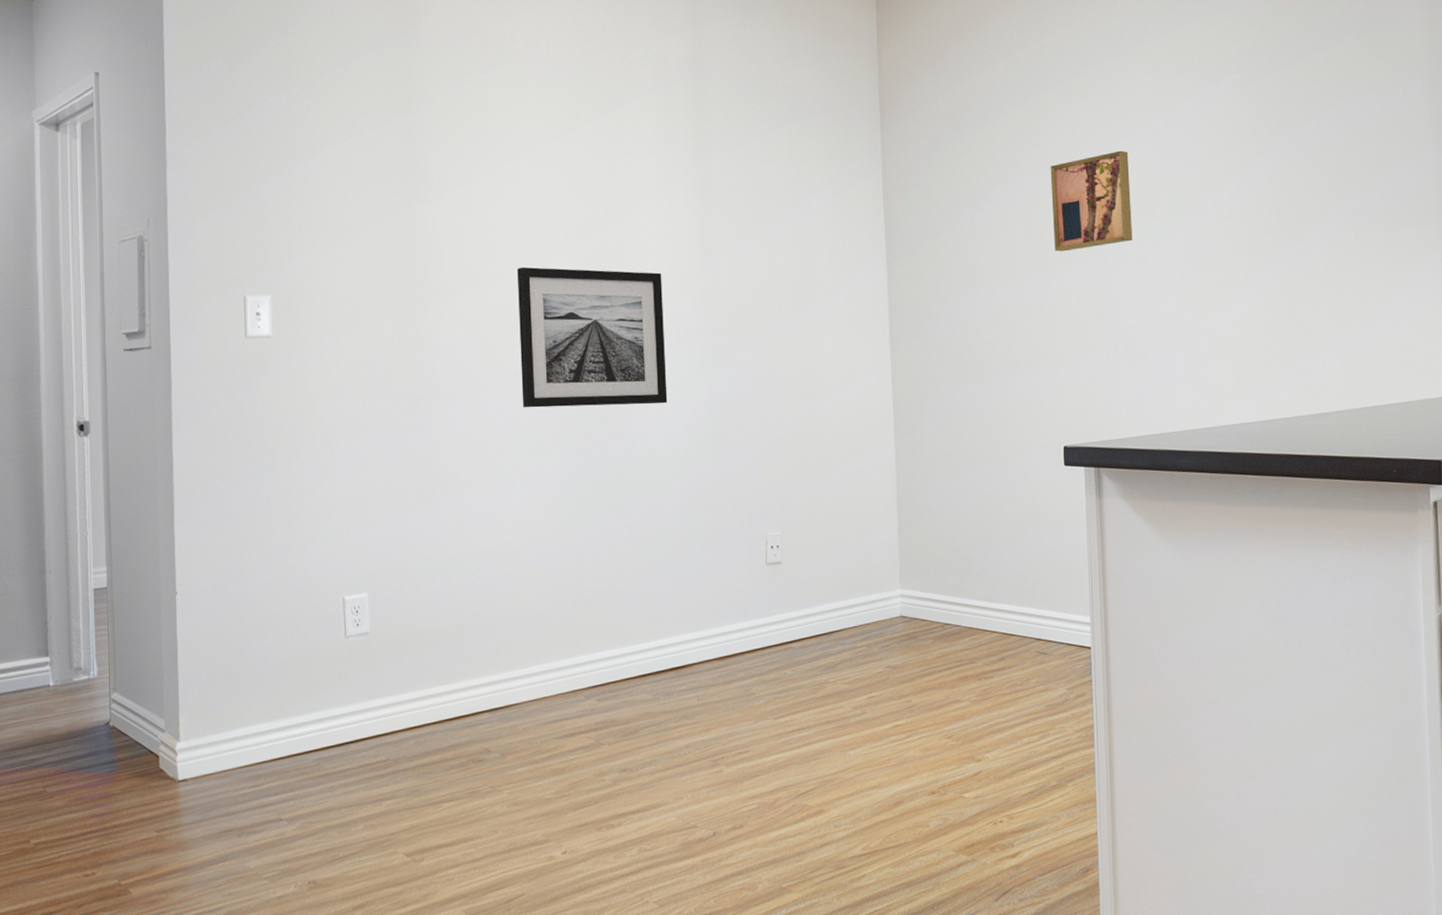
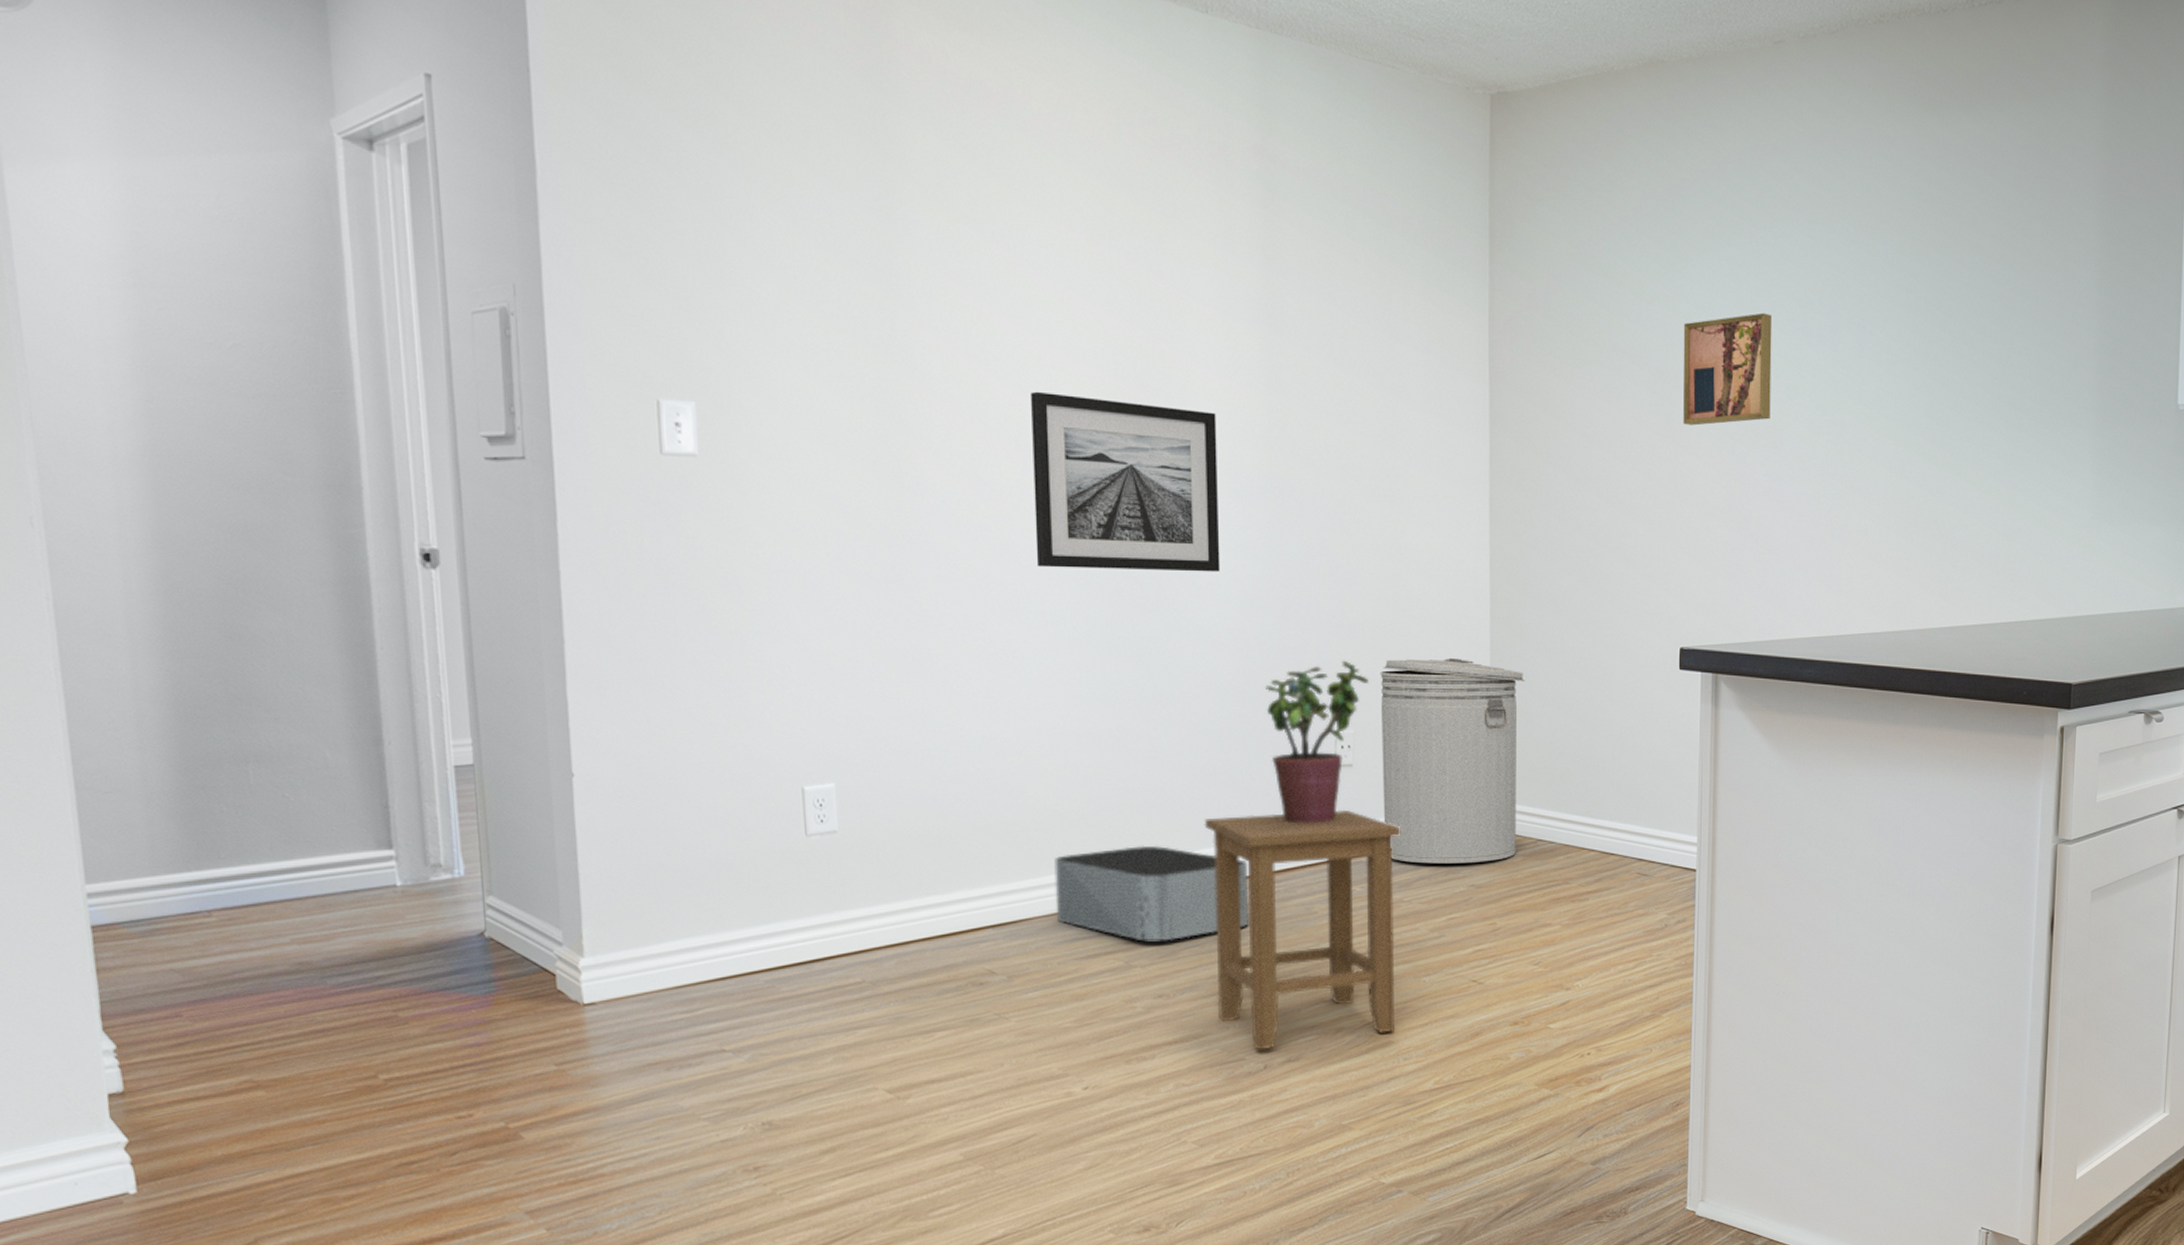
storage bin: none [537,637,698,722] -> present [1054,845,1249,942]
stool: none [658,601,826,819] -> present [1204,809,1401,1050]
potted plant: none [705,472,793,616] -> present [1264,660,1369,824]
can: none [802,466,928,648] -> present [1380,658,1526,864]

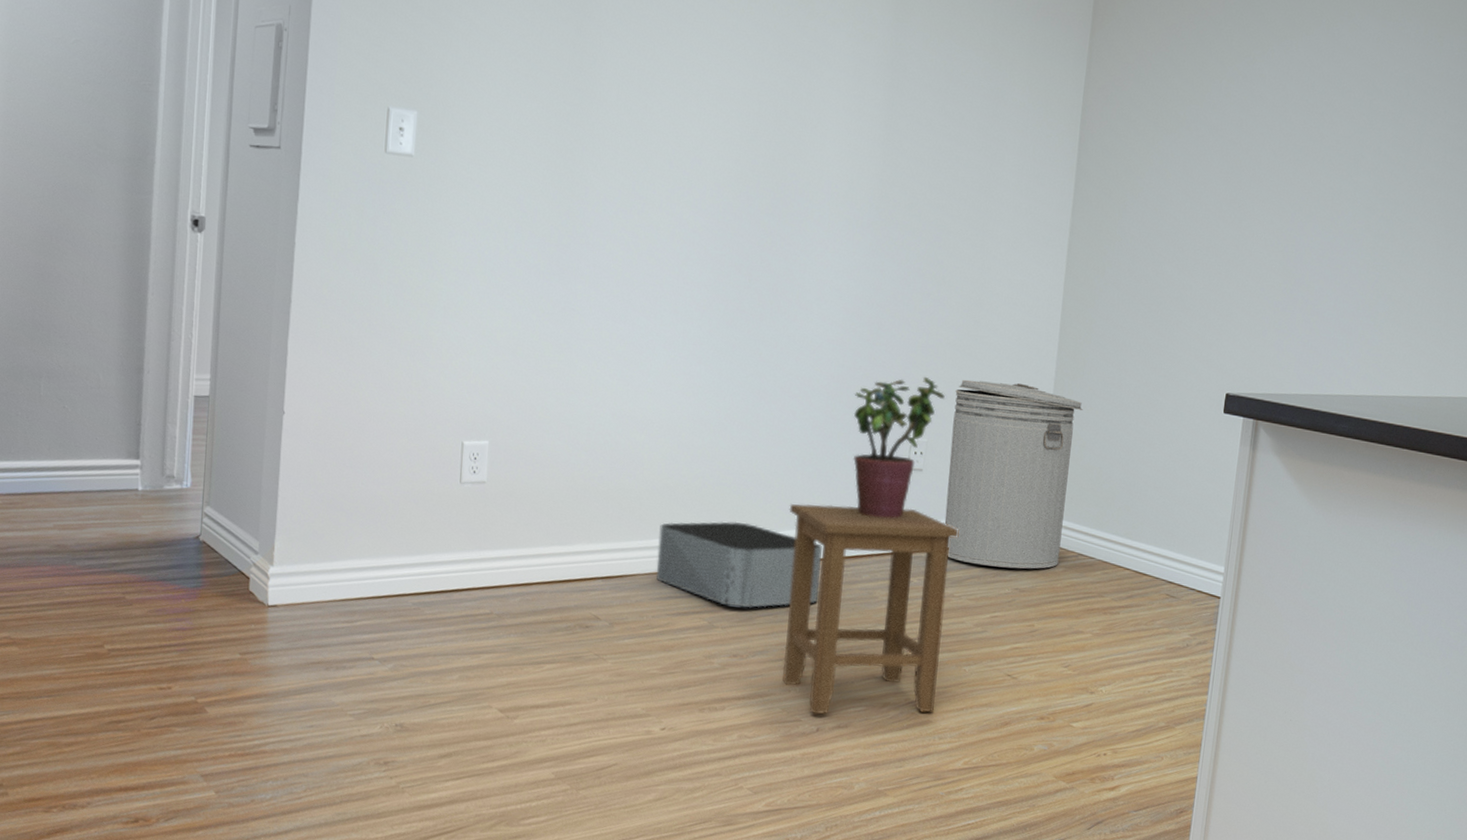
wall art: present [1031,391,1221,572] -> none [674,122,840,290]
wall art: present [1683,312,1773,426] -> none [1249,97,1341,194]

